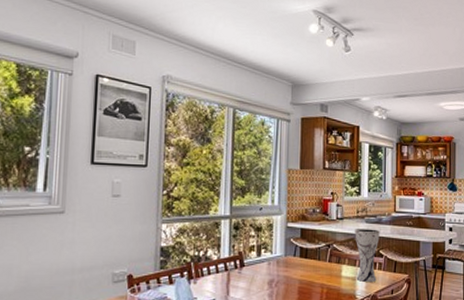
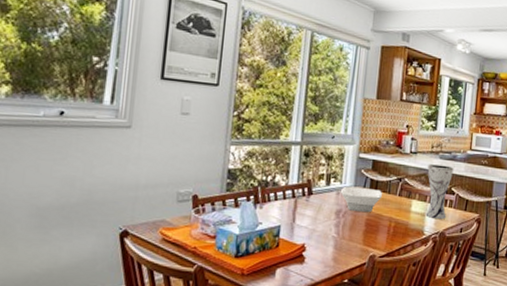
bowl: none [271,256,313,281] -> present [340,186,383,213]

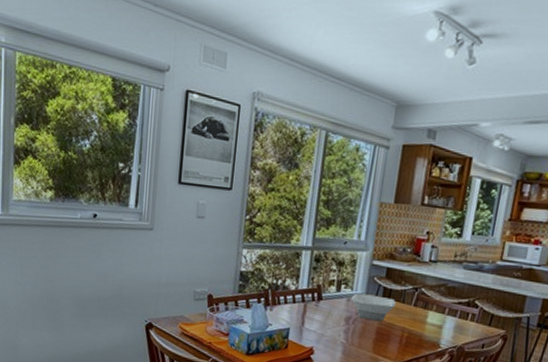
vase: present [425,164,454,220] -> none [443,274,479,334]

